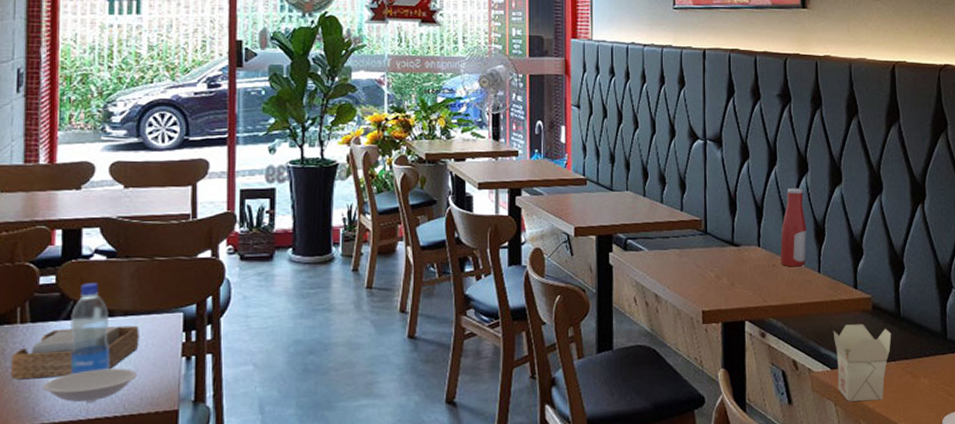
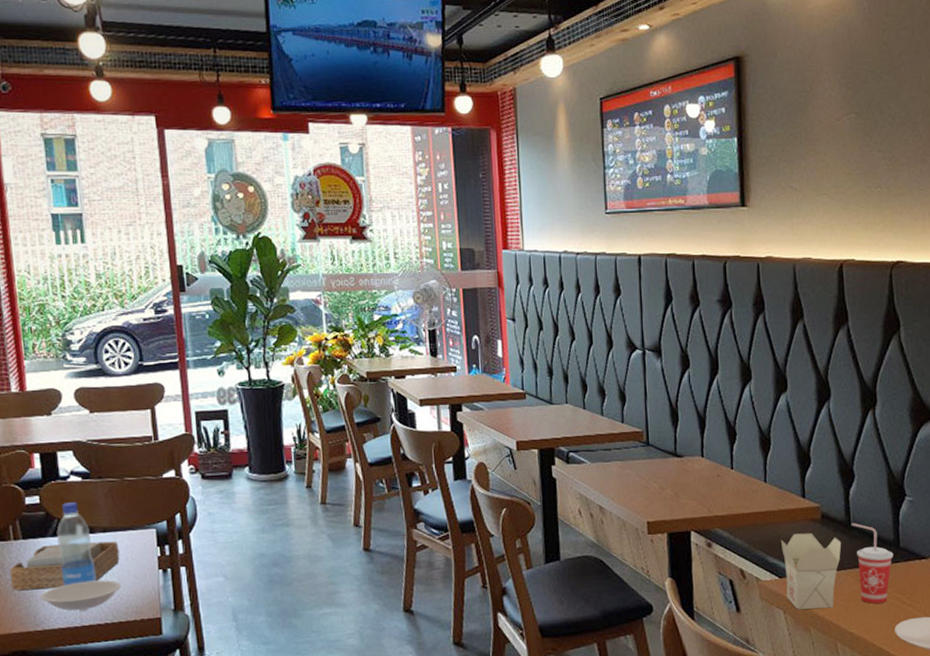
bottle: present [780,187,807,267] -> none [724,396,752,477]
beverage cup: none [901,314,941,396] -> present [852,523,894,604]

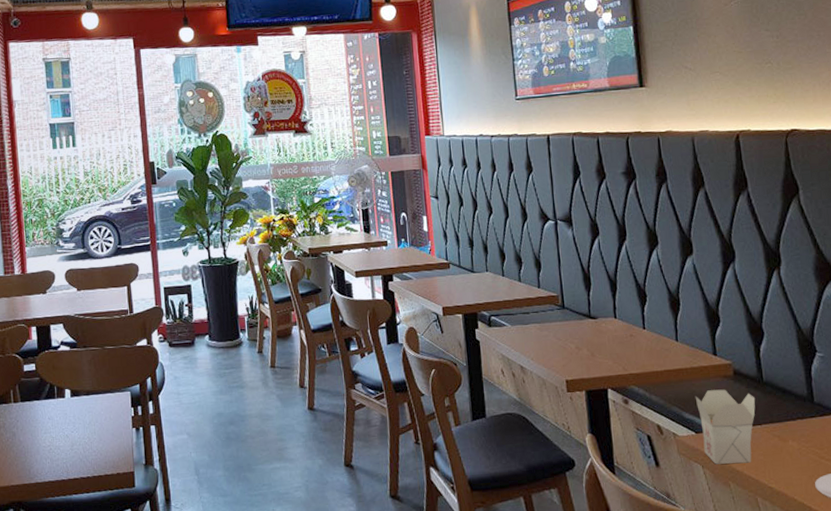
napkin holder: present [9,541,120,591] -> none [10,403,100,448]
dish: present [40,580,121,612] -> none [34,437,101,467]
bottle: present [56,502,96,586] -> none [49,369,80,444]
beverage cup: present [852,523,894,604] -> none [764,379,808,459]

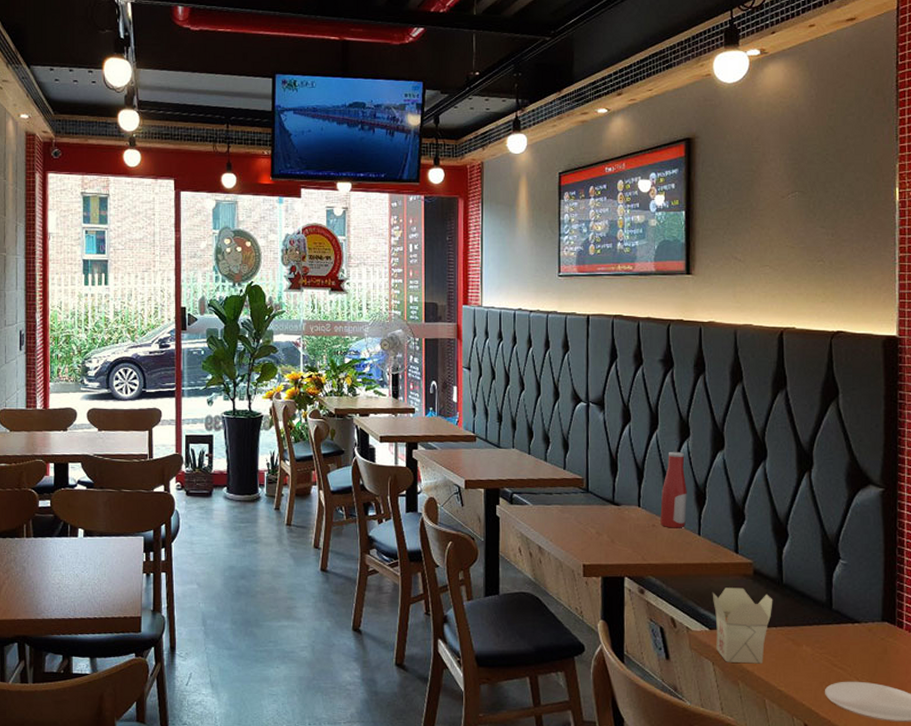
bottle: none [636,260,663,337] -> present [660,451,687,528]

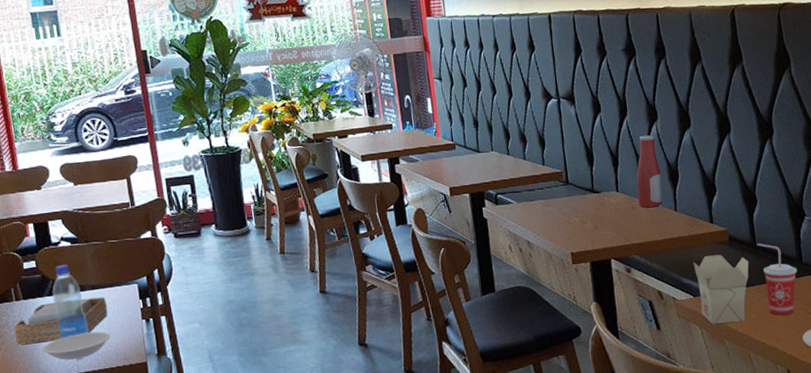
napkin holder: none [20,544,111,583] -> present [14,296,108,345]
dish: none [42,578,110,606] -> present [41,331,111,361]
bottle: none [62,508,90,582] -> present [52,264,89,339]
beverage cup: none [784,581,826,663] -> present [757,243,797,316]

